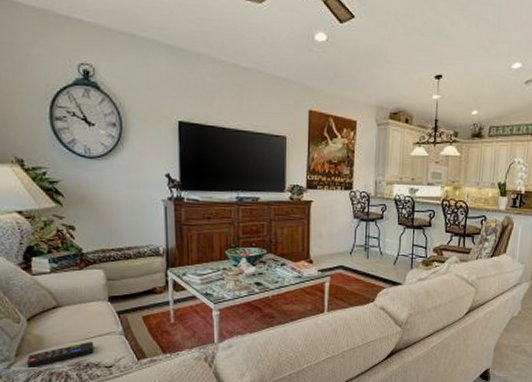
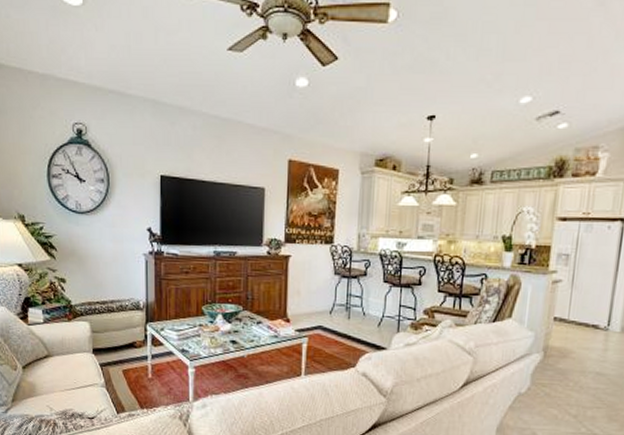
remote control: present [27,342,94,369] -> none [21,392,79,414]

